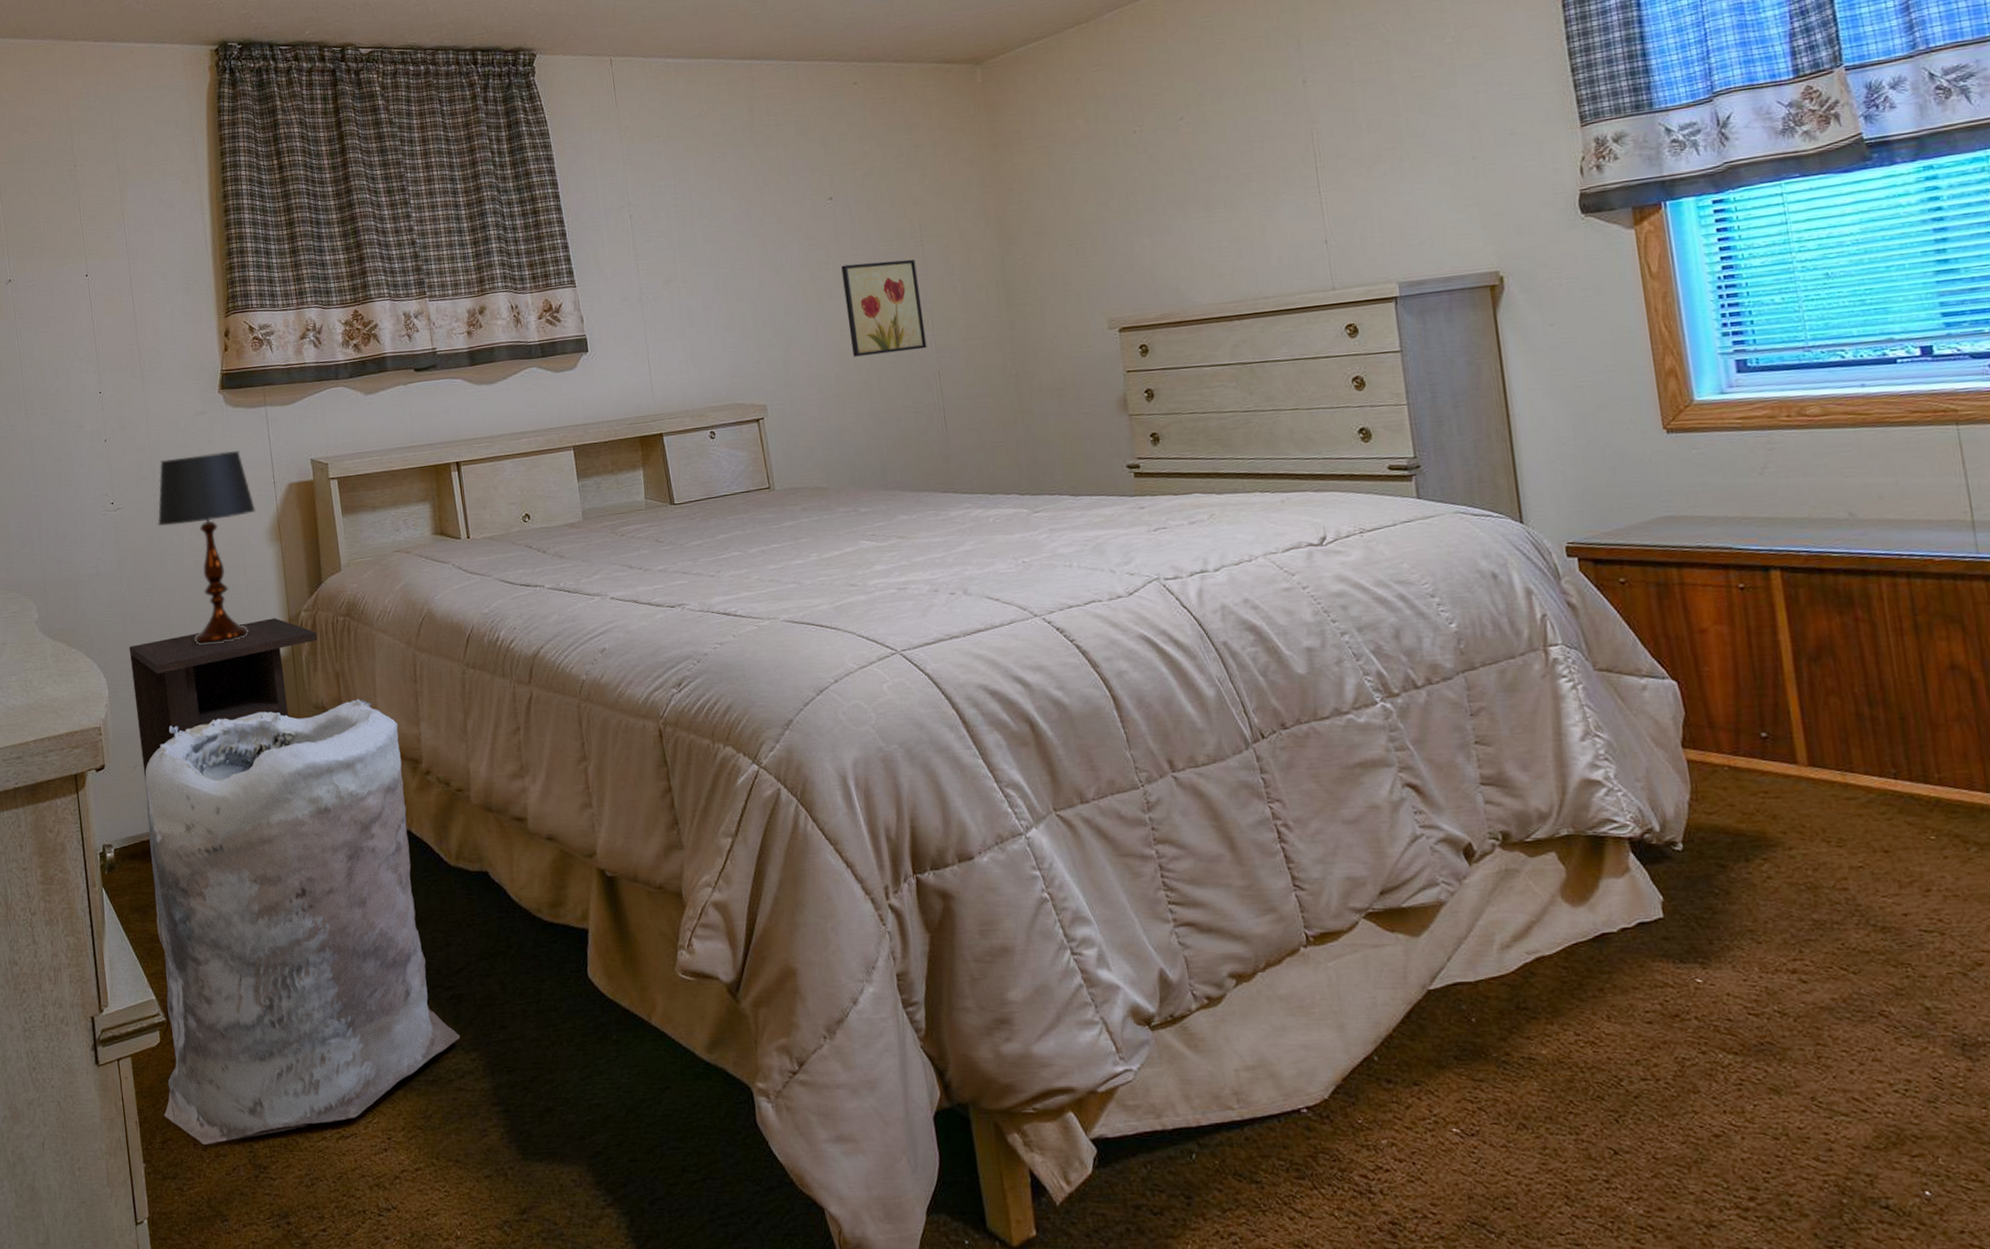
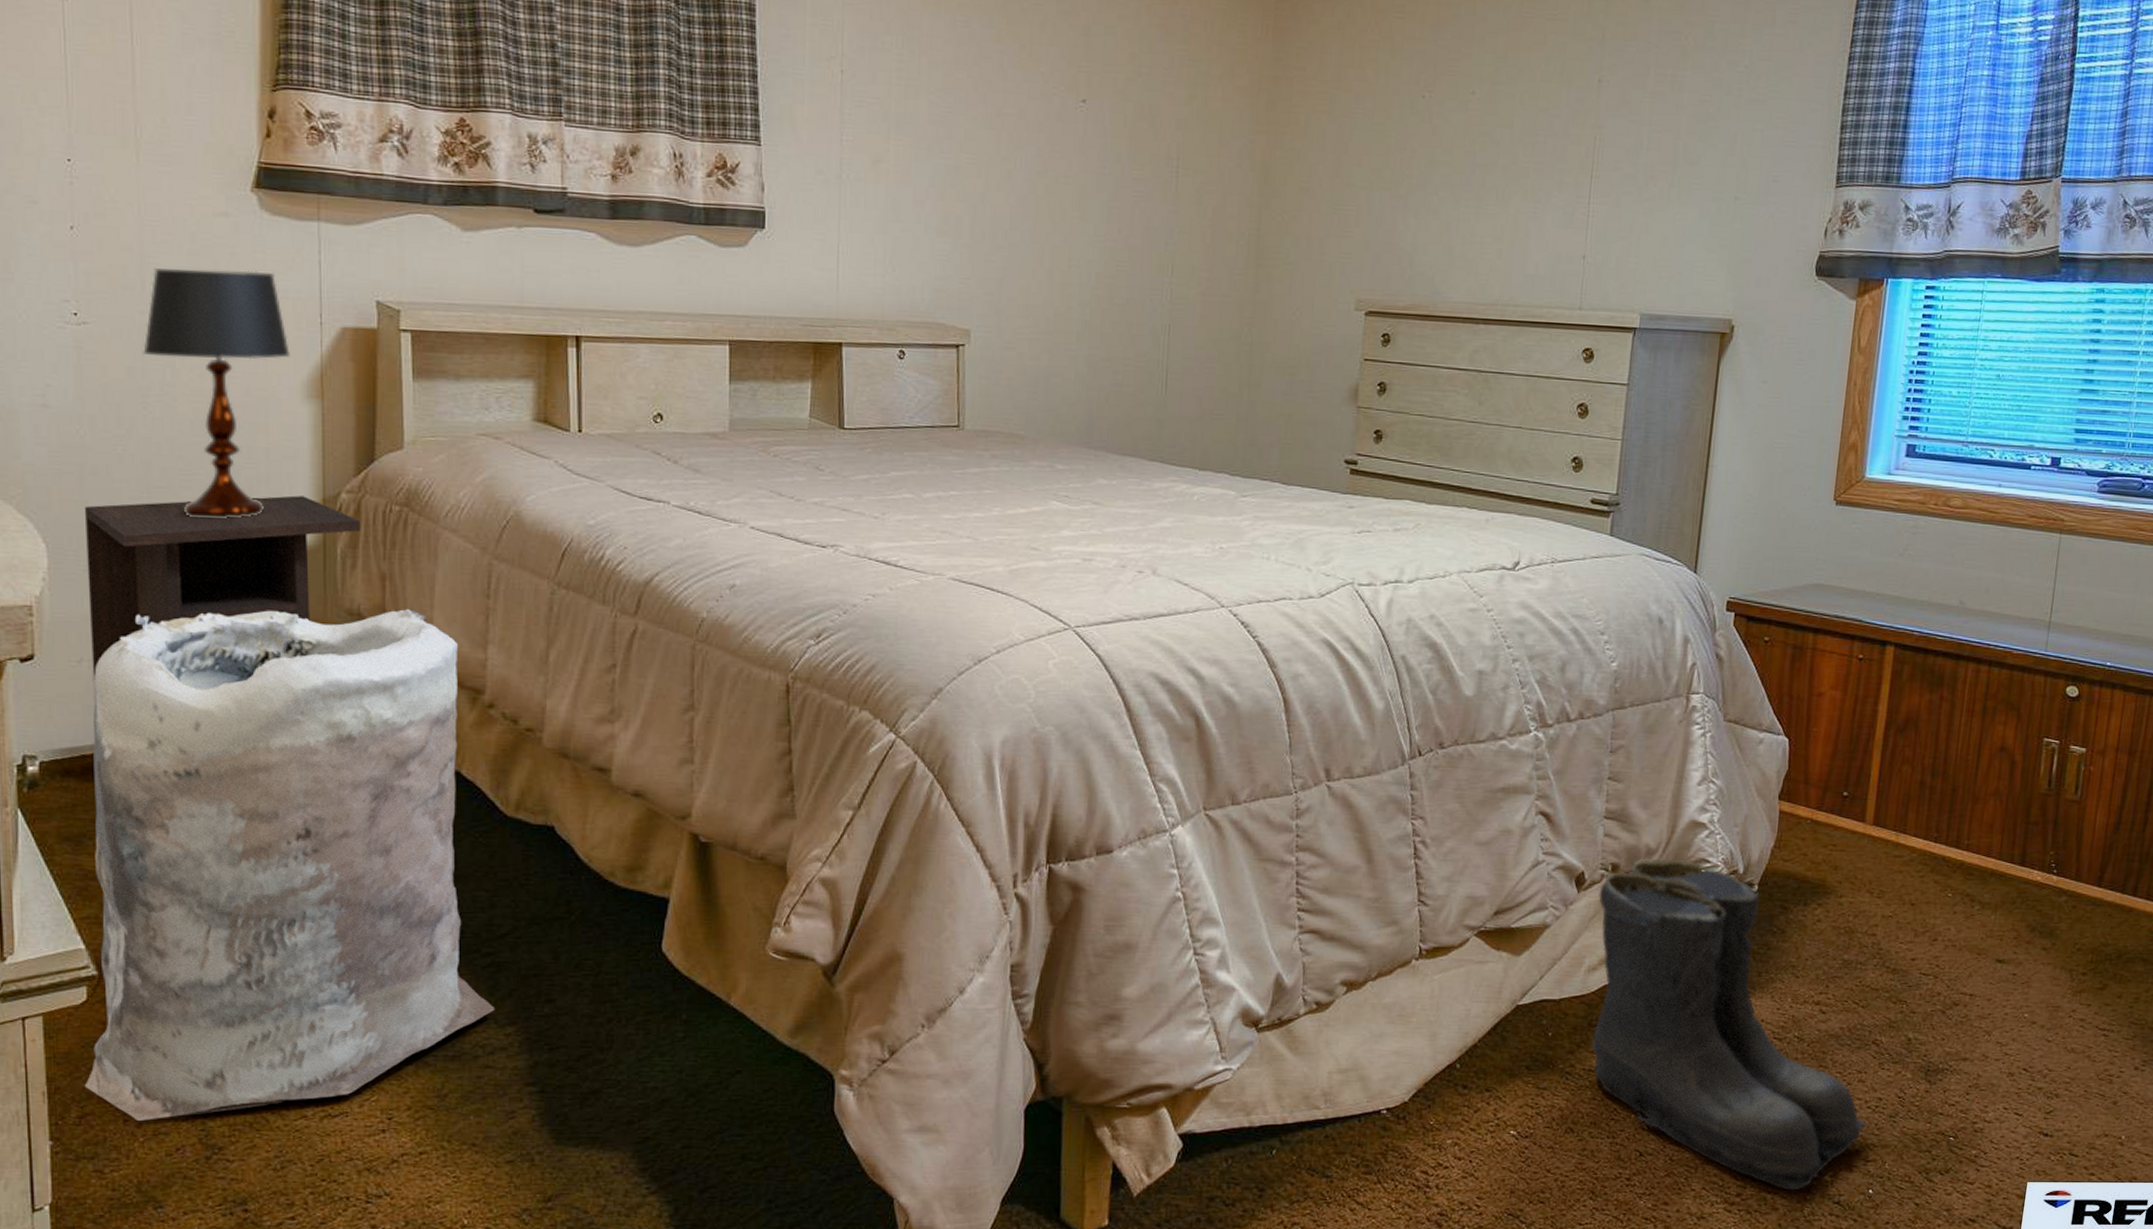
wall art: present [841,259,927,357] -> none [1078,183,1166,297]
boots: none [1493,821,1898,1193] -> present [1590,858,1867,1191]

